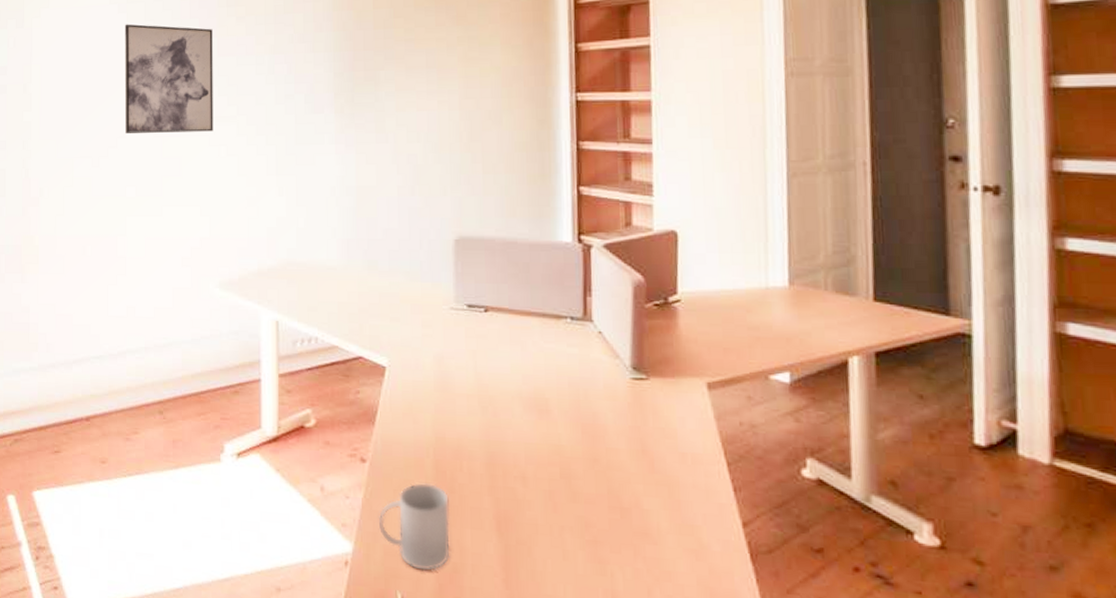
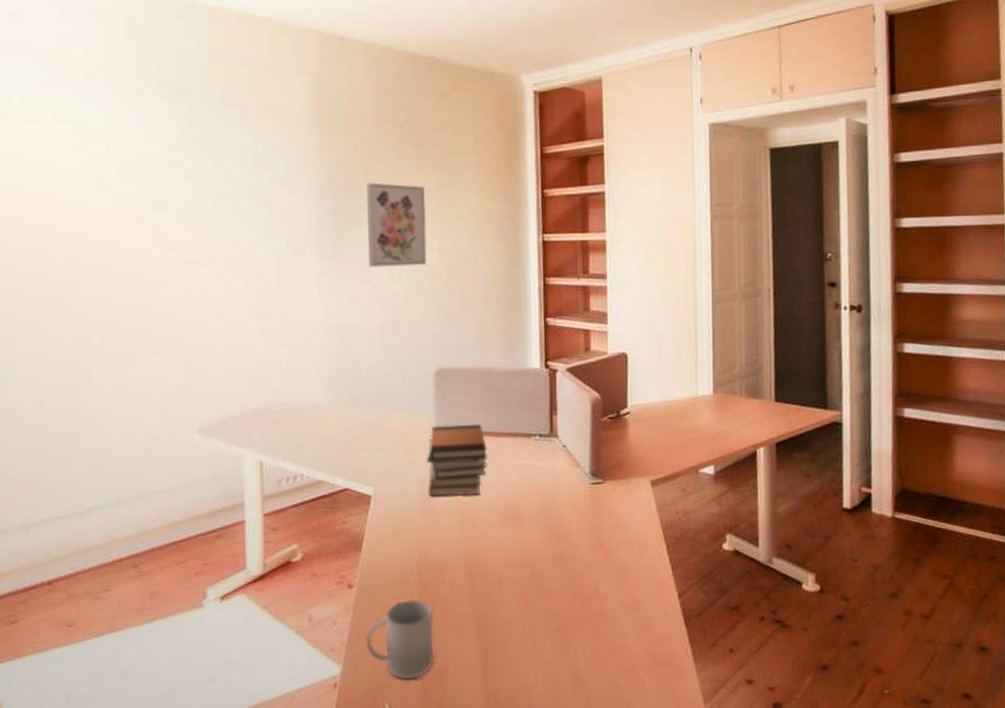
wall art: present [124,24,213,133] -> none [84,164,189,280]
wall art: none [384,38,447,127] -> present [366,182,427,268]
book stack: none [444,298,512,378] -> present [427,423,488,497]

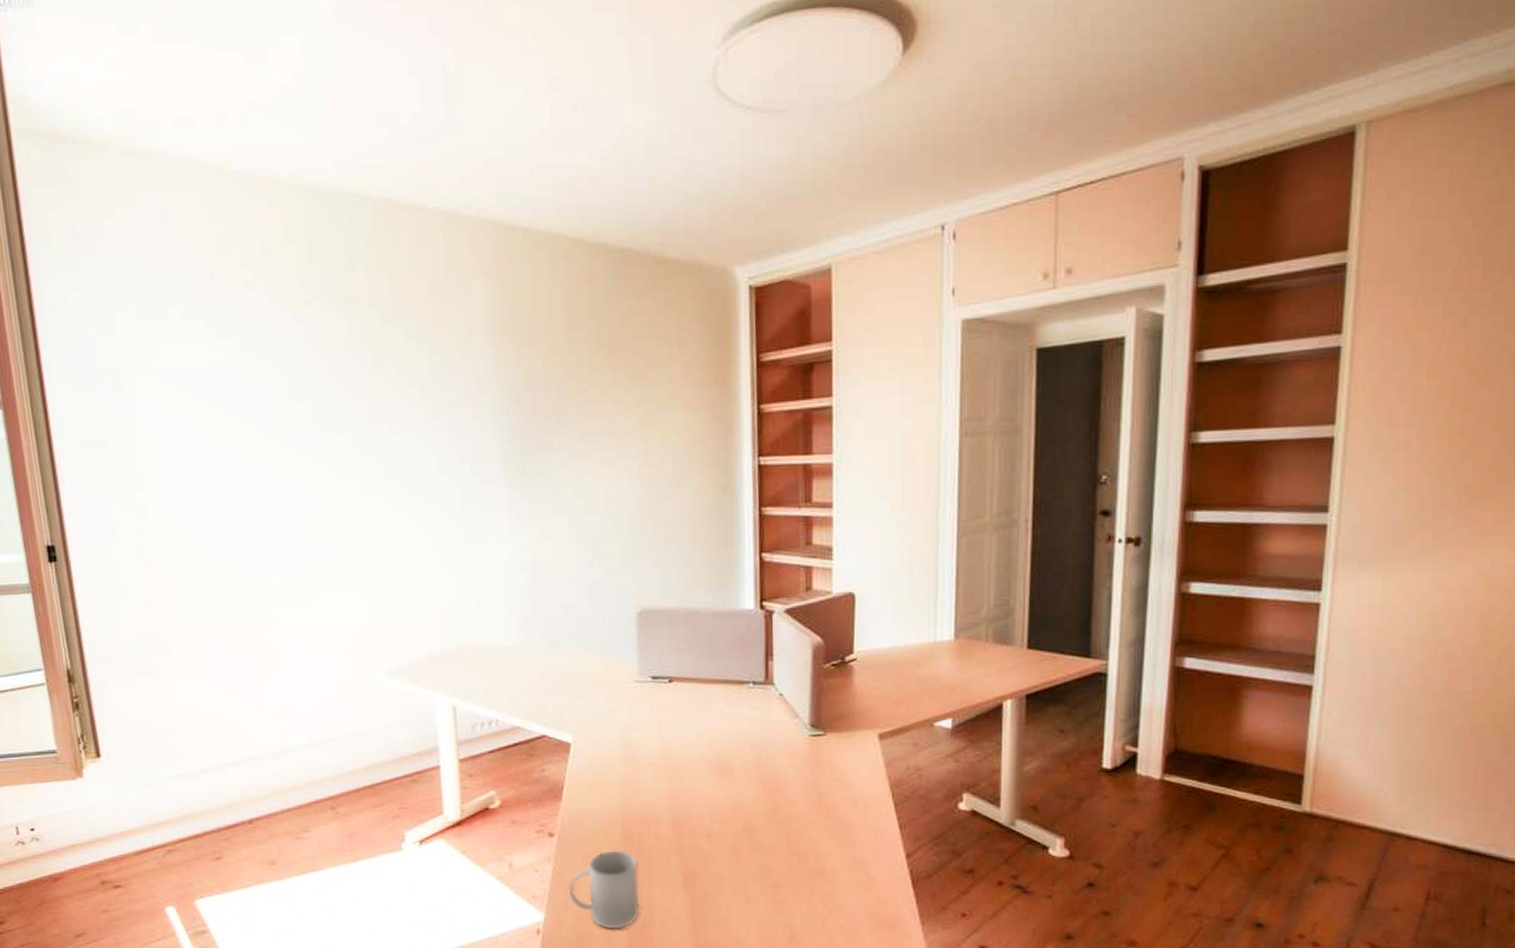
wall art: present [366,182,427,268] -> none [557,400,627,497]
book stack: present [427,423,488,497] -> none [629,669,696,746]

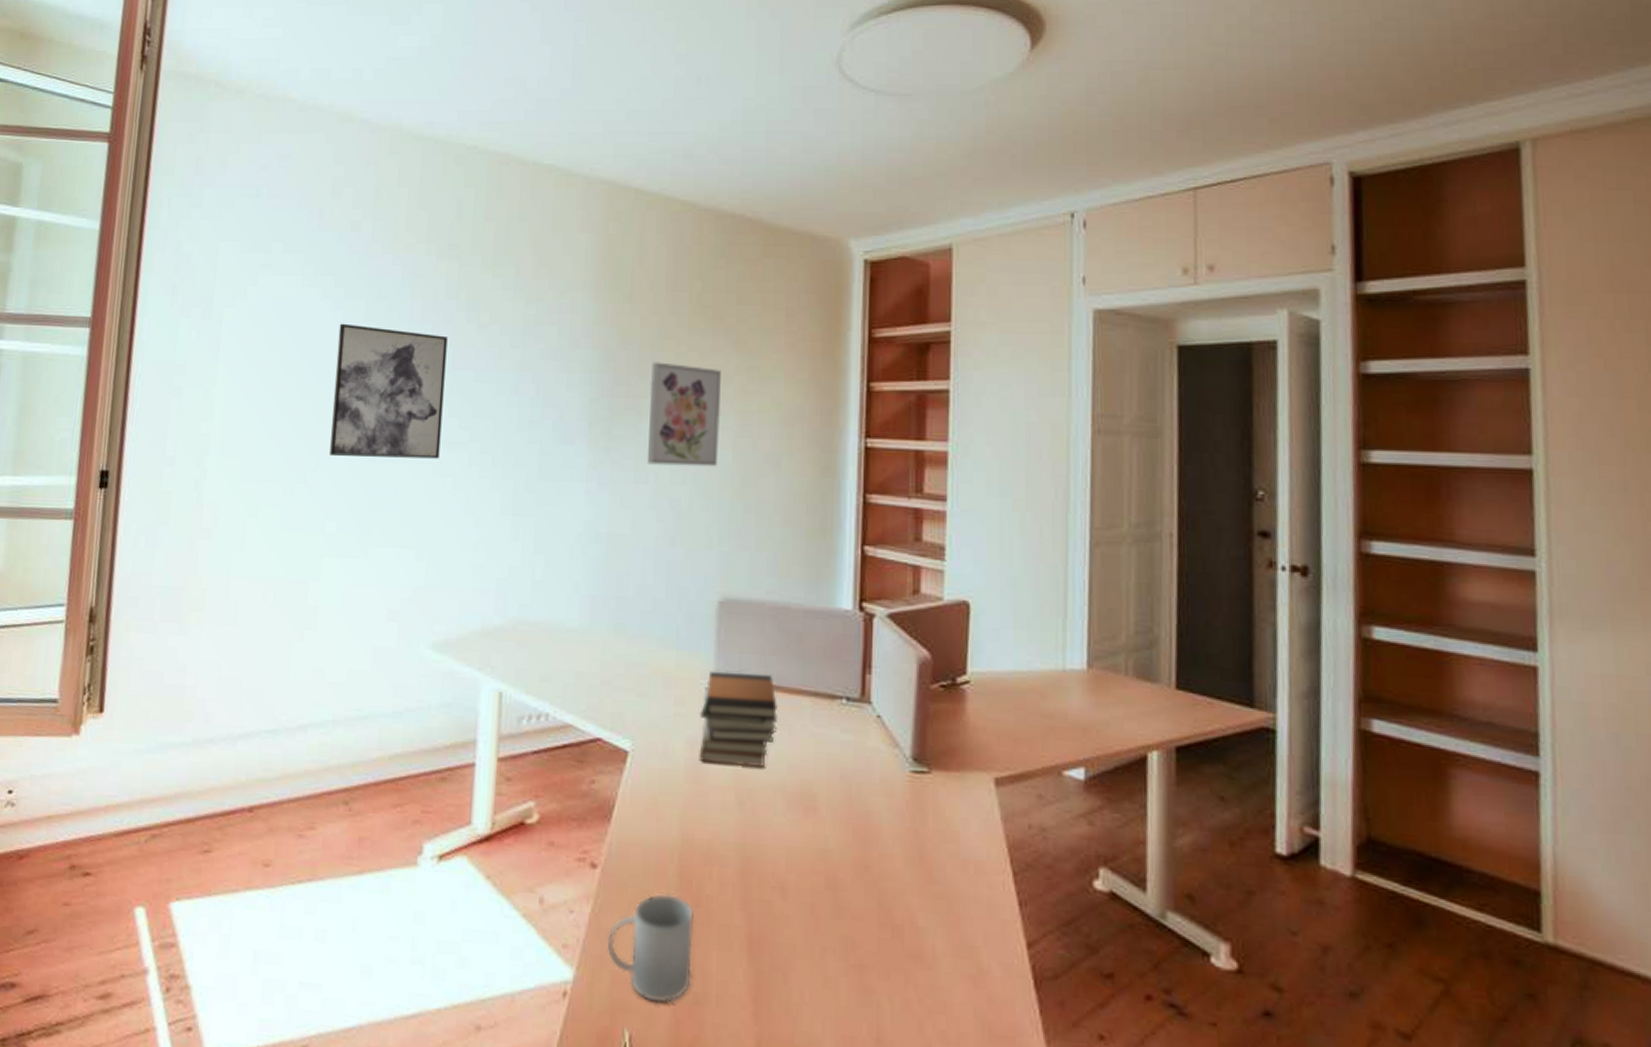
wall art: none [251,385,368,513] -> present [330,323,448,459]
wall art: none [557,400,627,497] -> present [646,362,721,467]
book stack: none [629,669,696,746] -> present [699,671,779,768]

